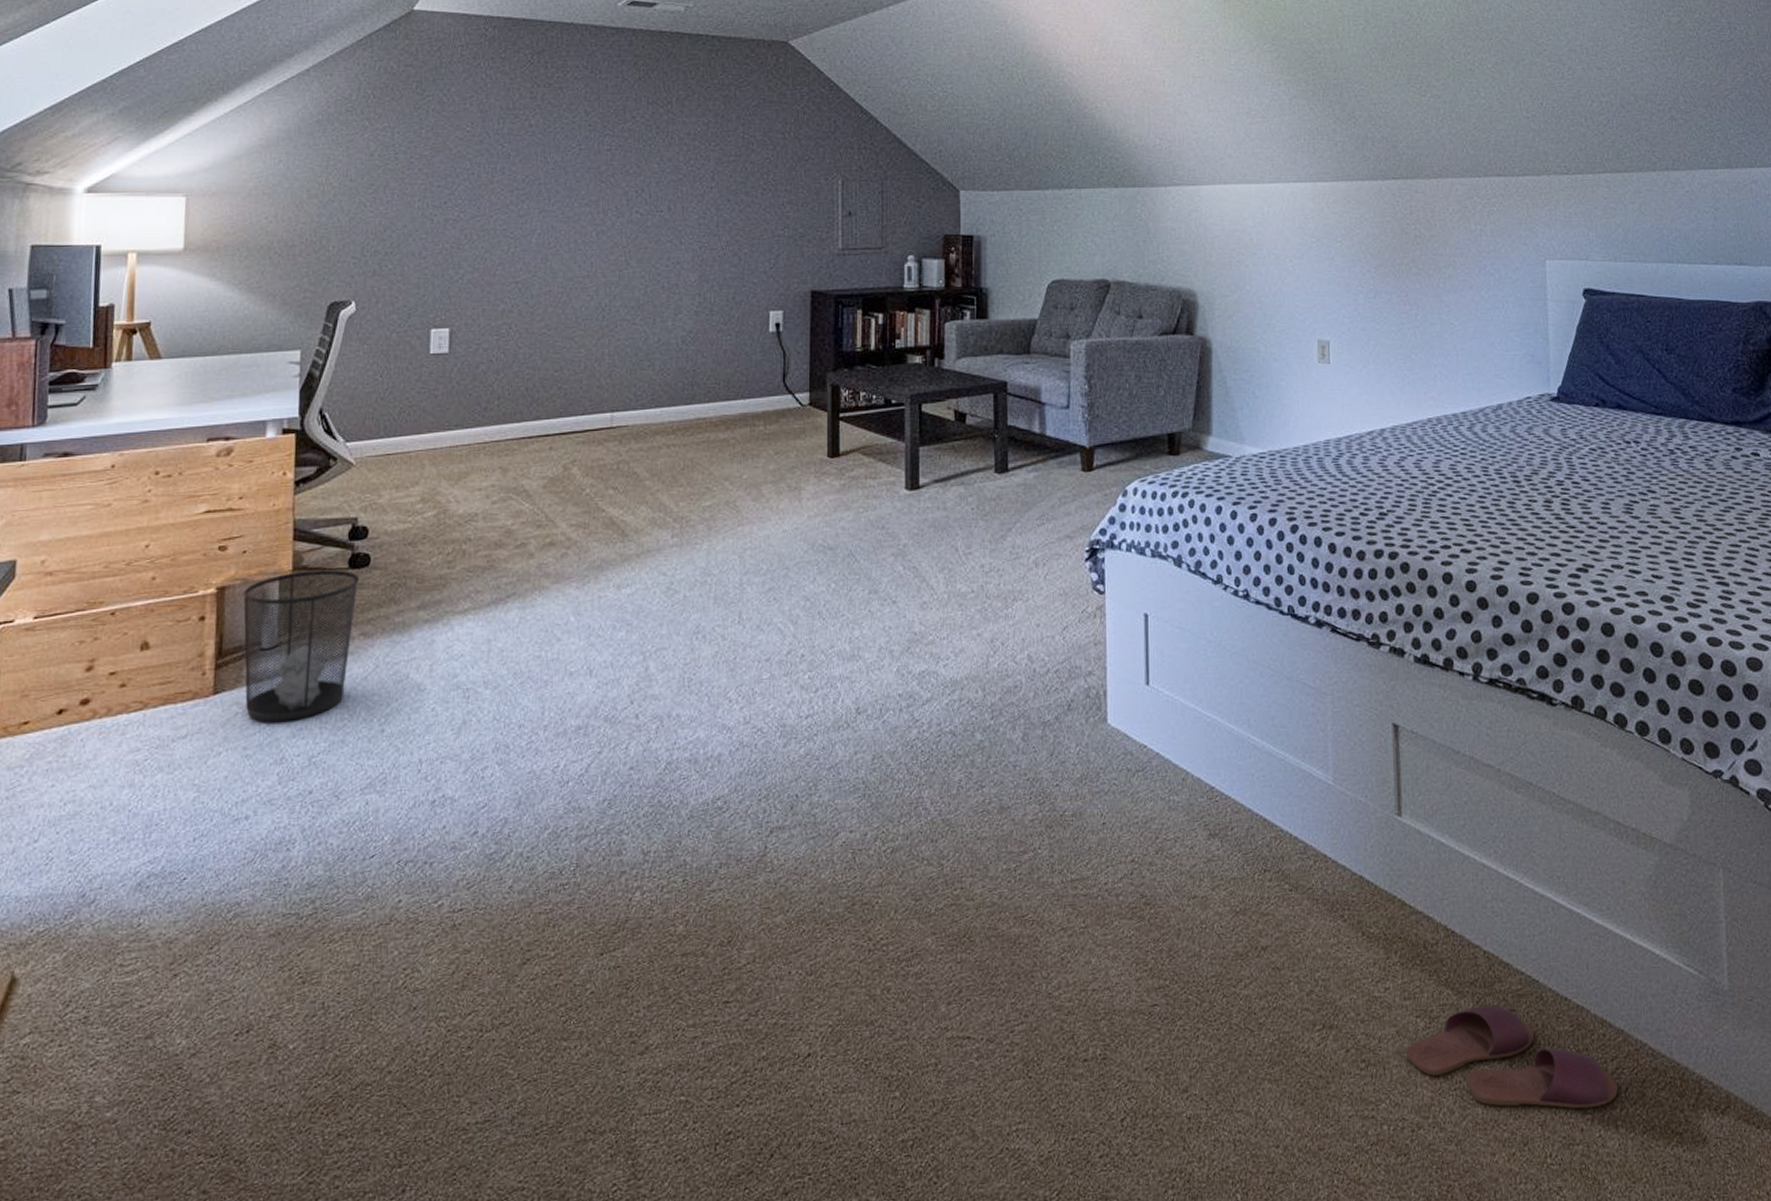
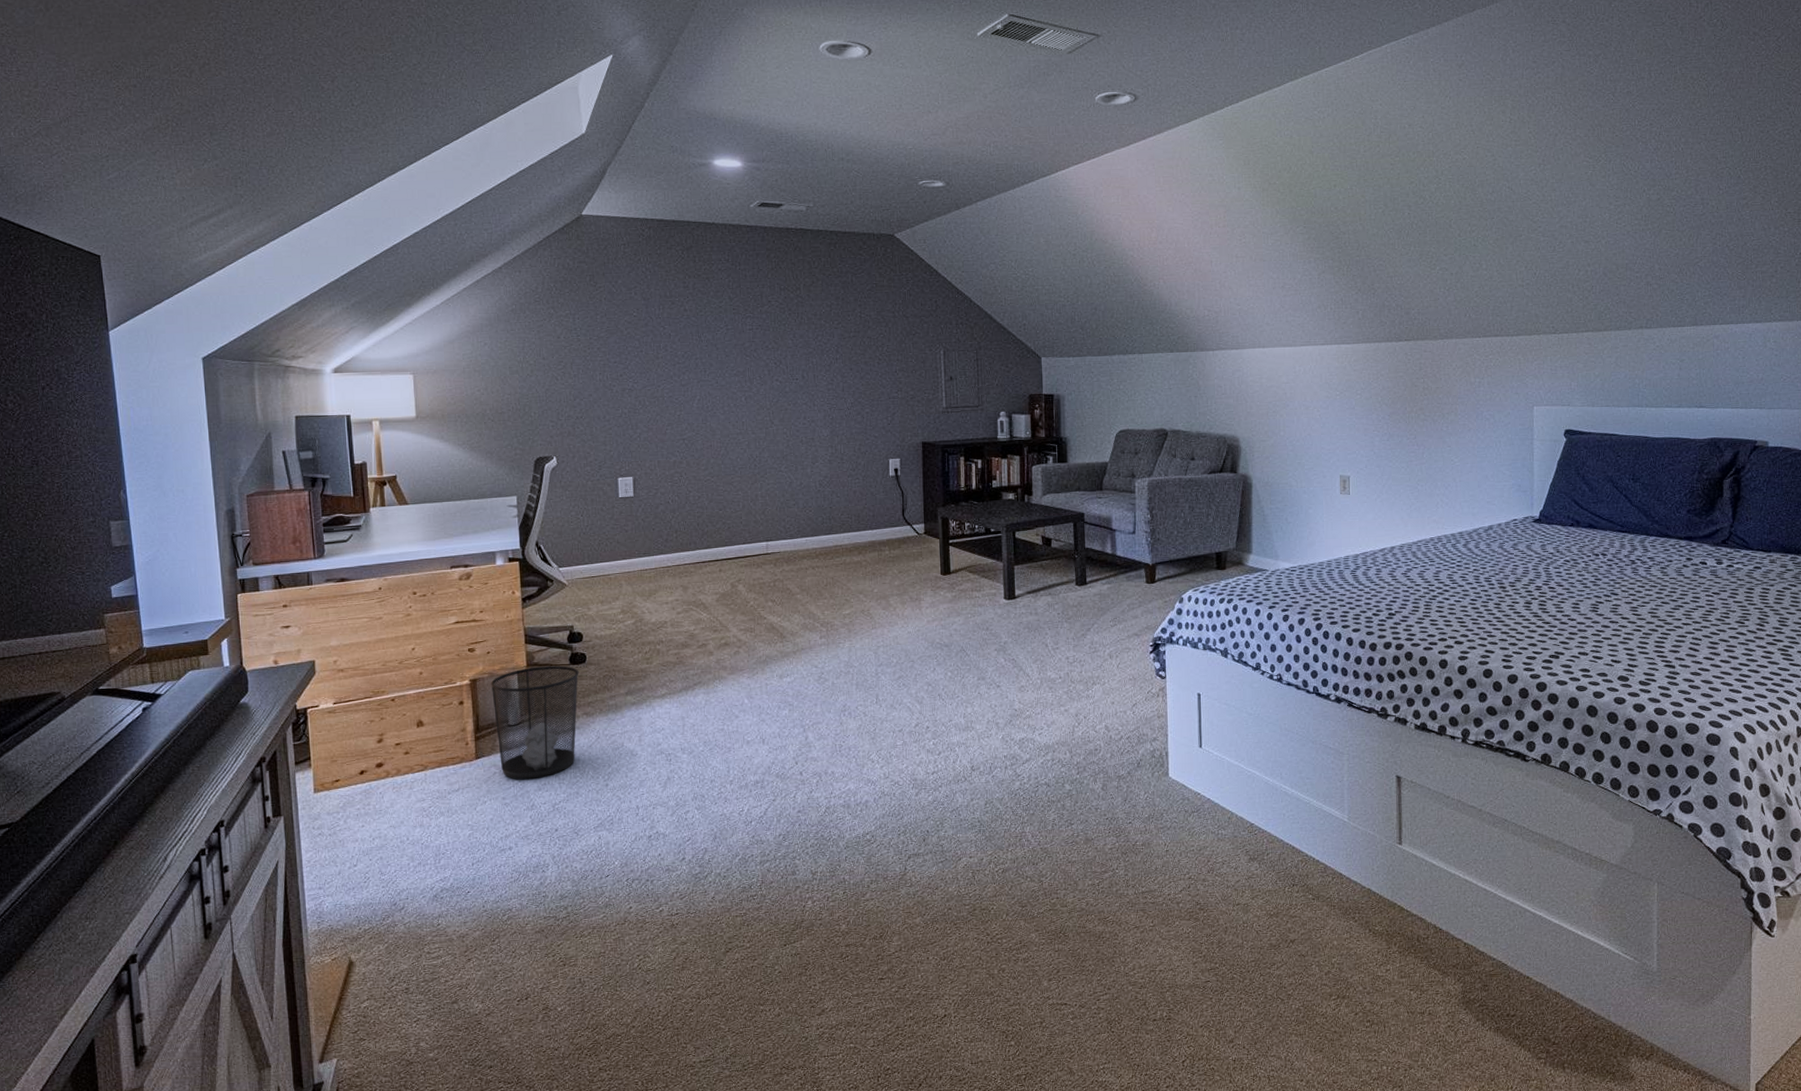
slippers: present [1405,1005,1618,1109] -> none [1401,982,1566,1055]

